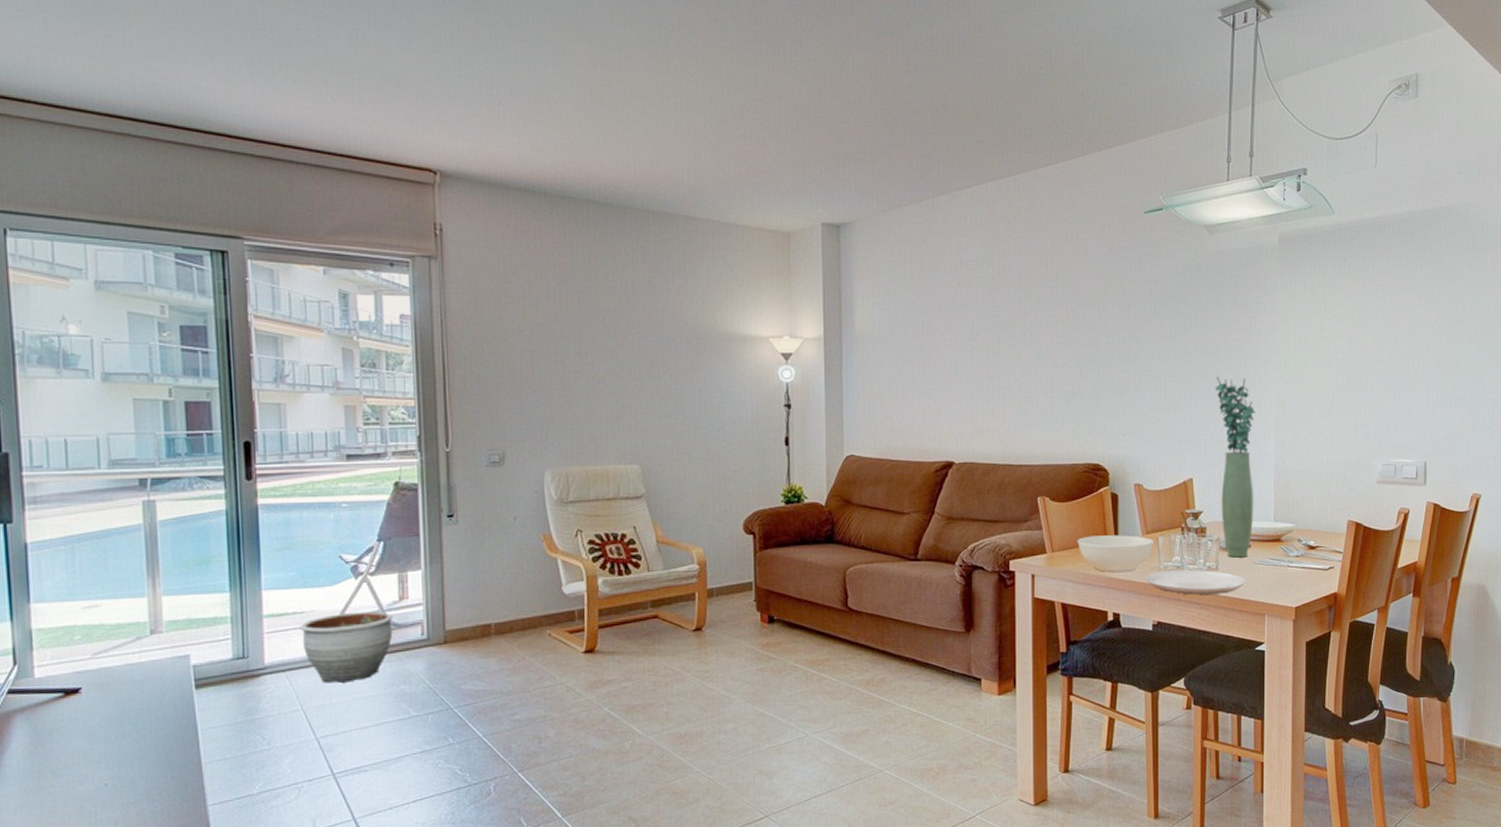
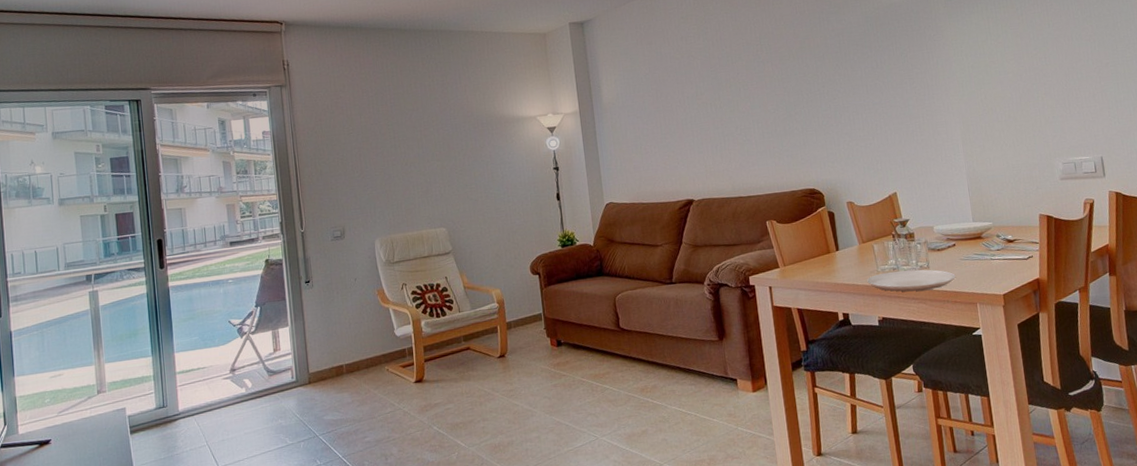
planter pot: present [299,611,394,683] -> none [202,362,271,422]
bowl: present [1077,535,1155,573] -> none [804,245,871,279]
vase: present [1214,376,1255,558] -> none [905,104,955,257]

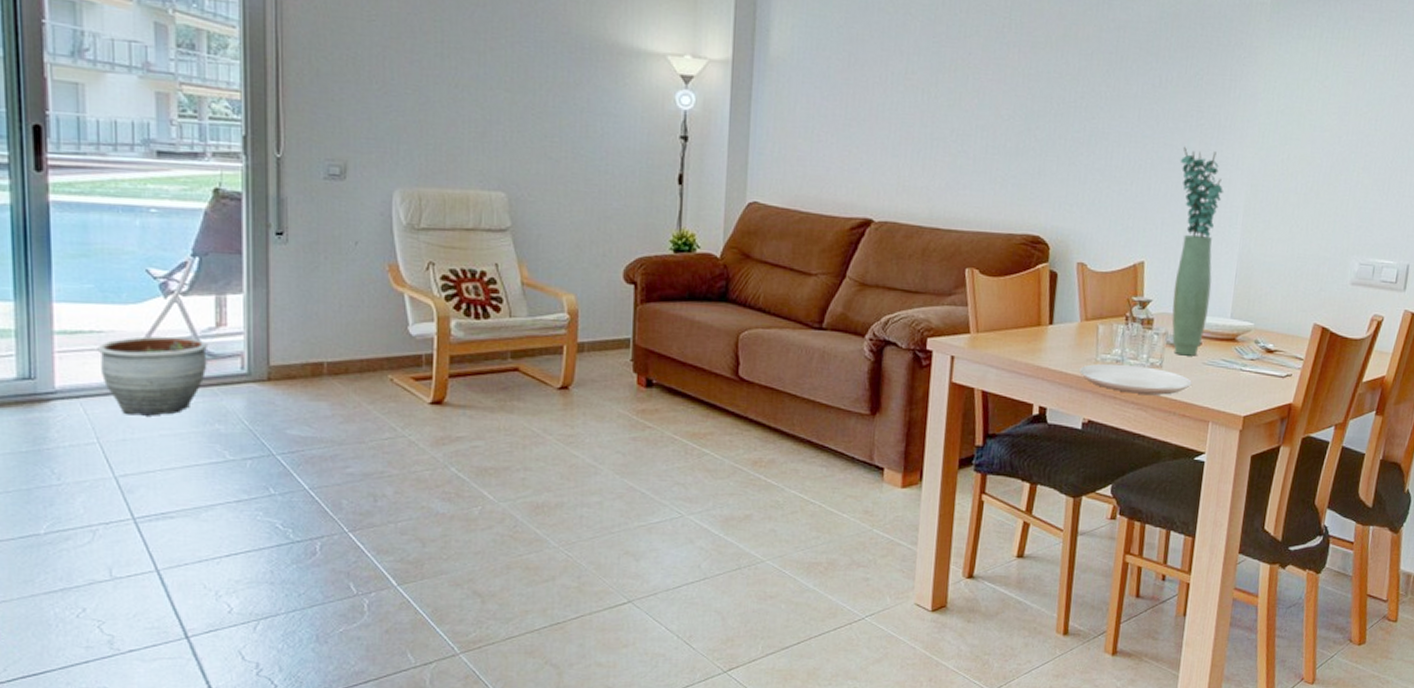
planter pot: none [202,362,271,422] -> present [97,336,209,416]
vase: none [905,104,955,257] -> present [1172,146,1223,356]

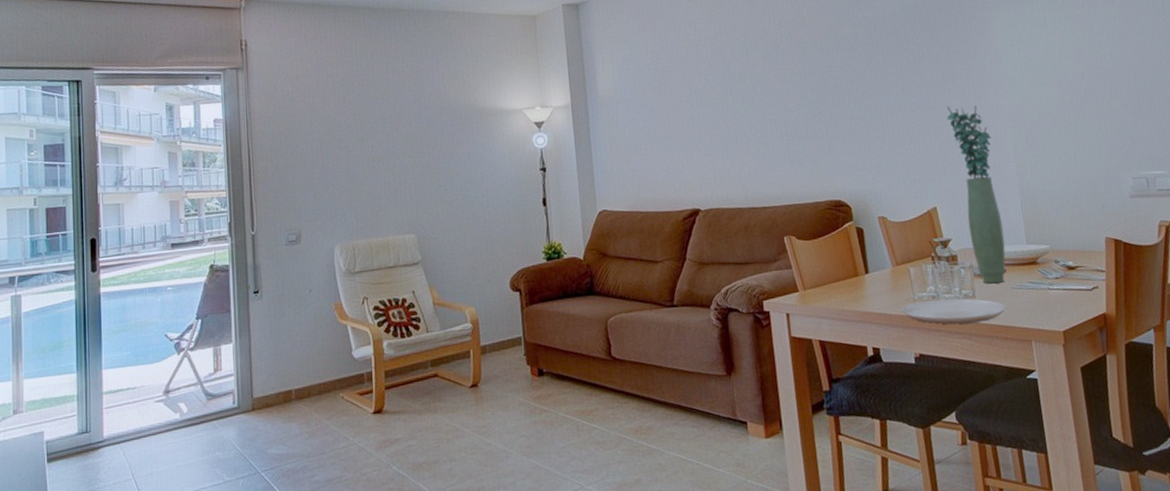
planter pot: present [97,336,209,416] -> none [132,383,210,453]

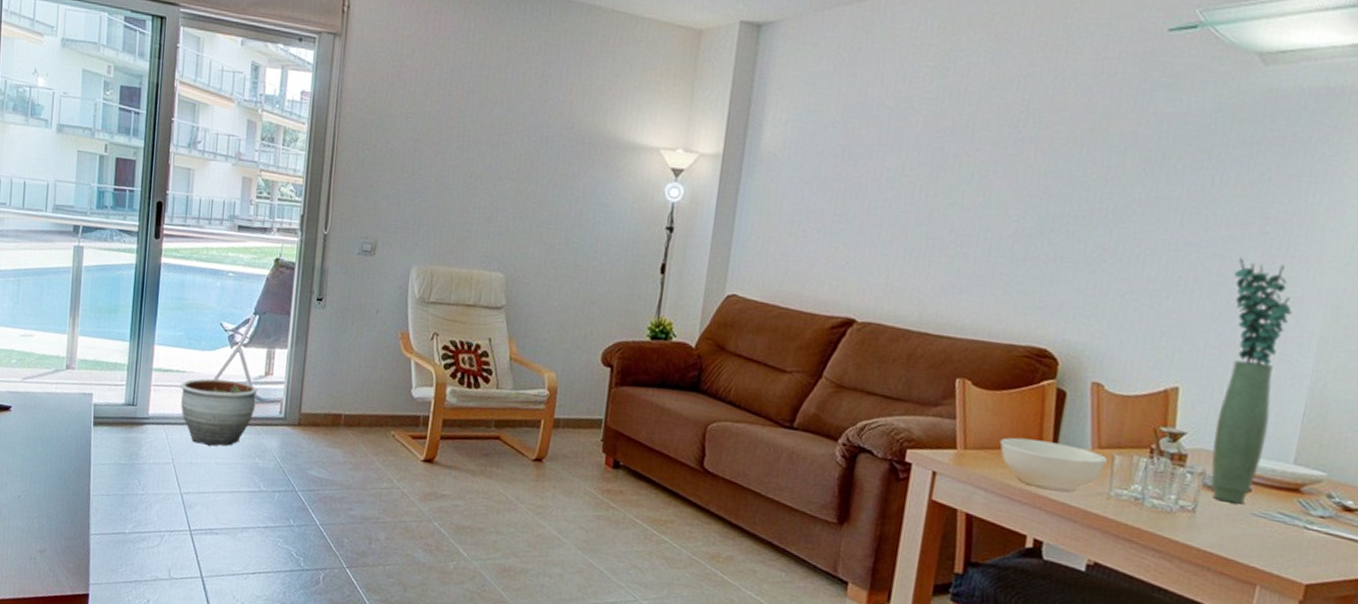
planter pot: none [132,383,210,453] -> present [180,378,258,446]
bowl: none [828,268,906,307] -> present [999,437,1109,492]
plate: present [901,298,1007,325] -> none [1087,499,1236,546]

